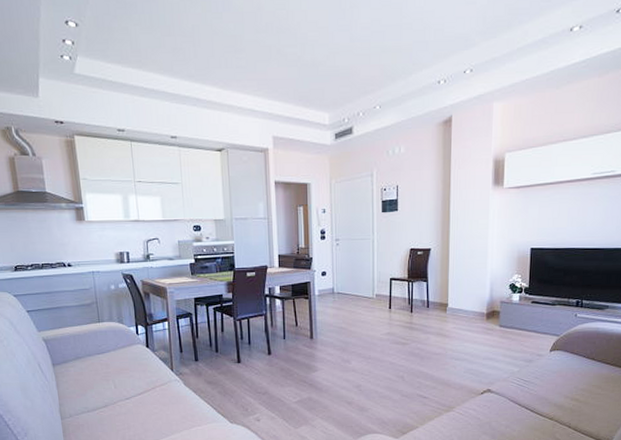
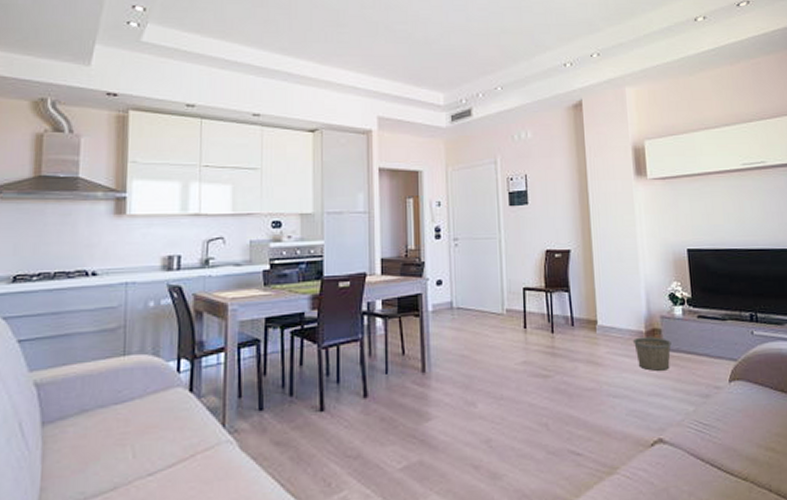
basket: none [476,316,507,342] -> present [633,336,672,371]

